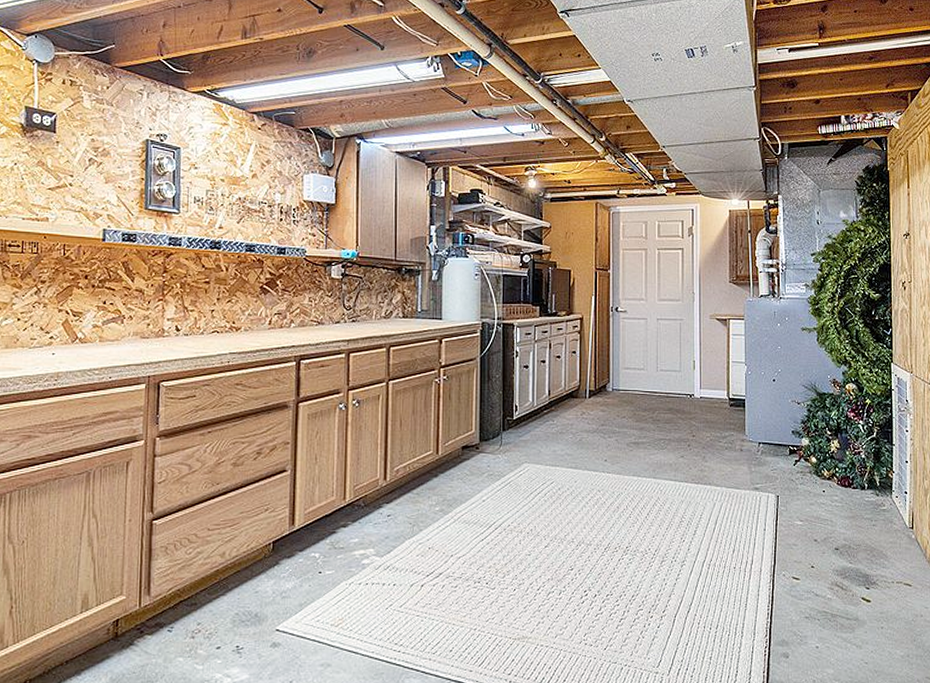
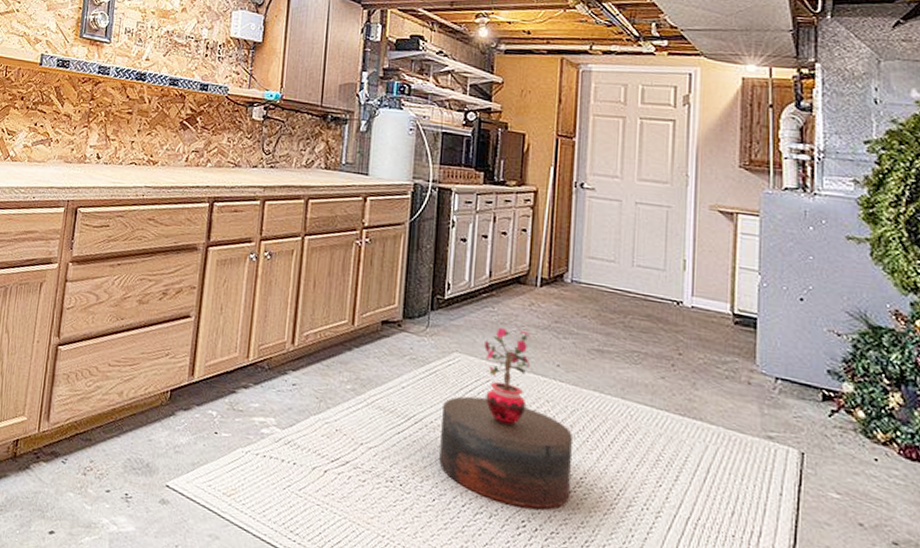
stool: none [517,497,620,580] -> present [439,396,573,509]
potted plant: none [547,435,585,517] -> present [483,327,531,427]

